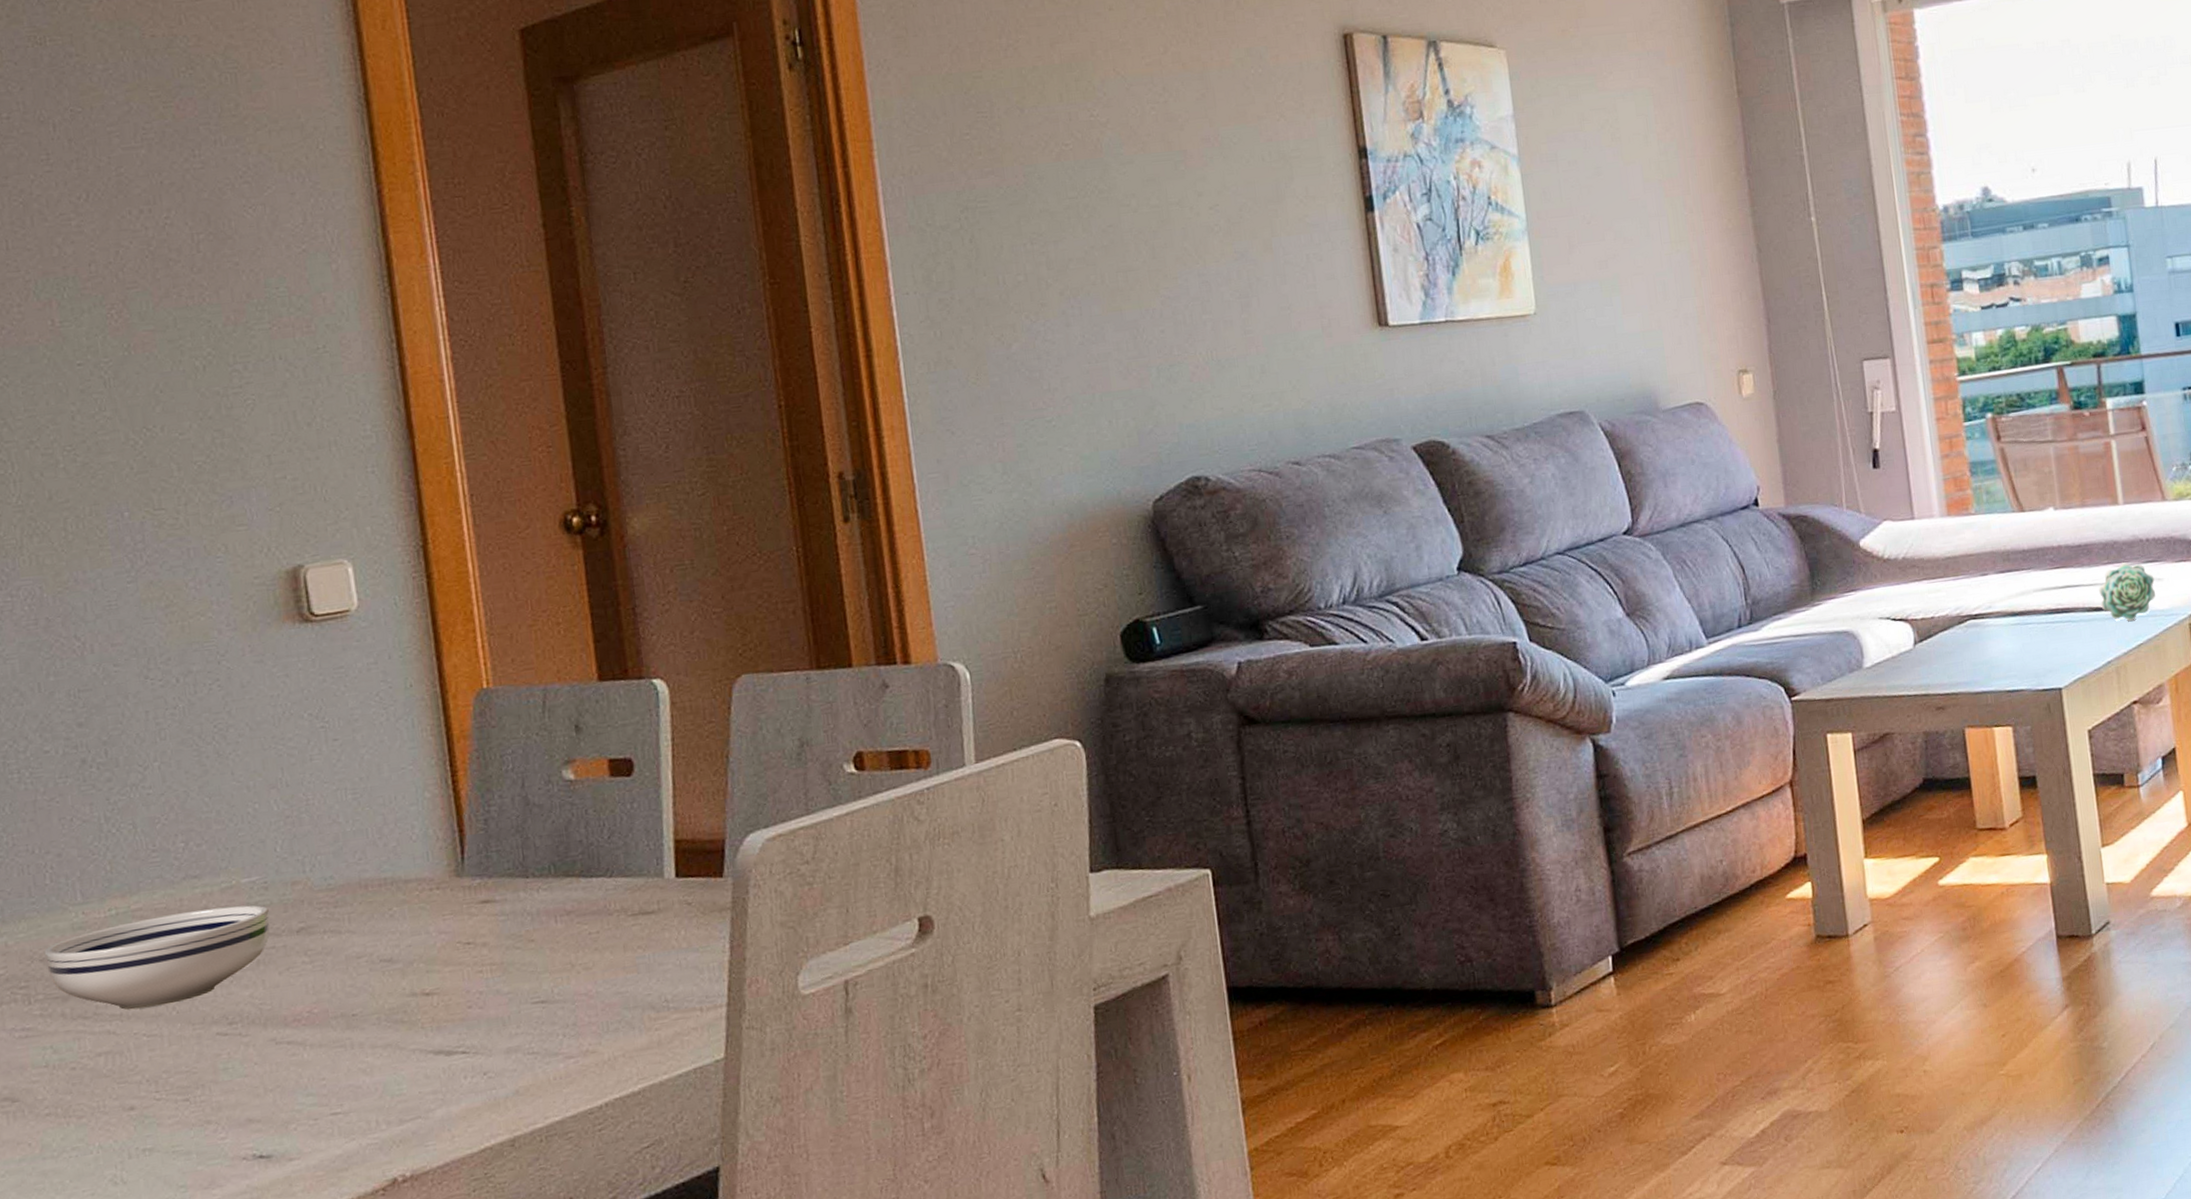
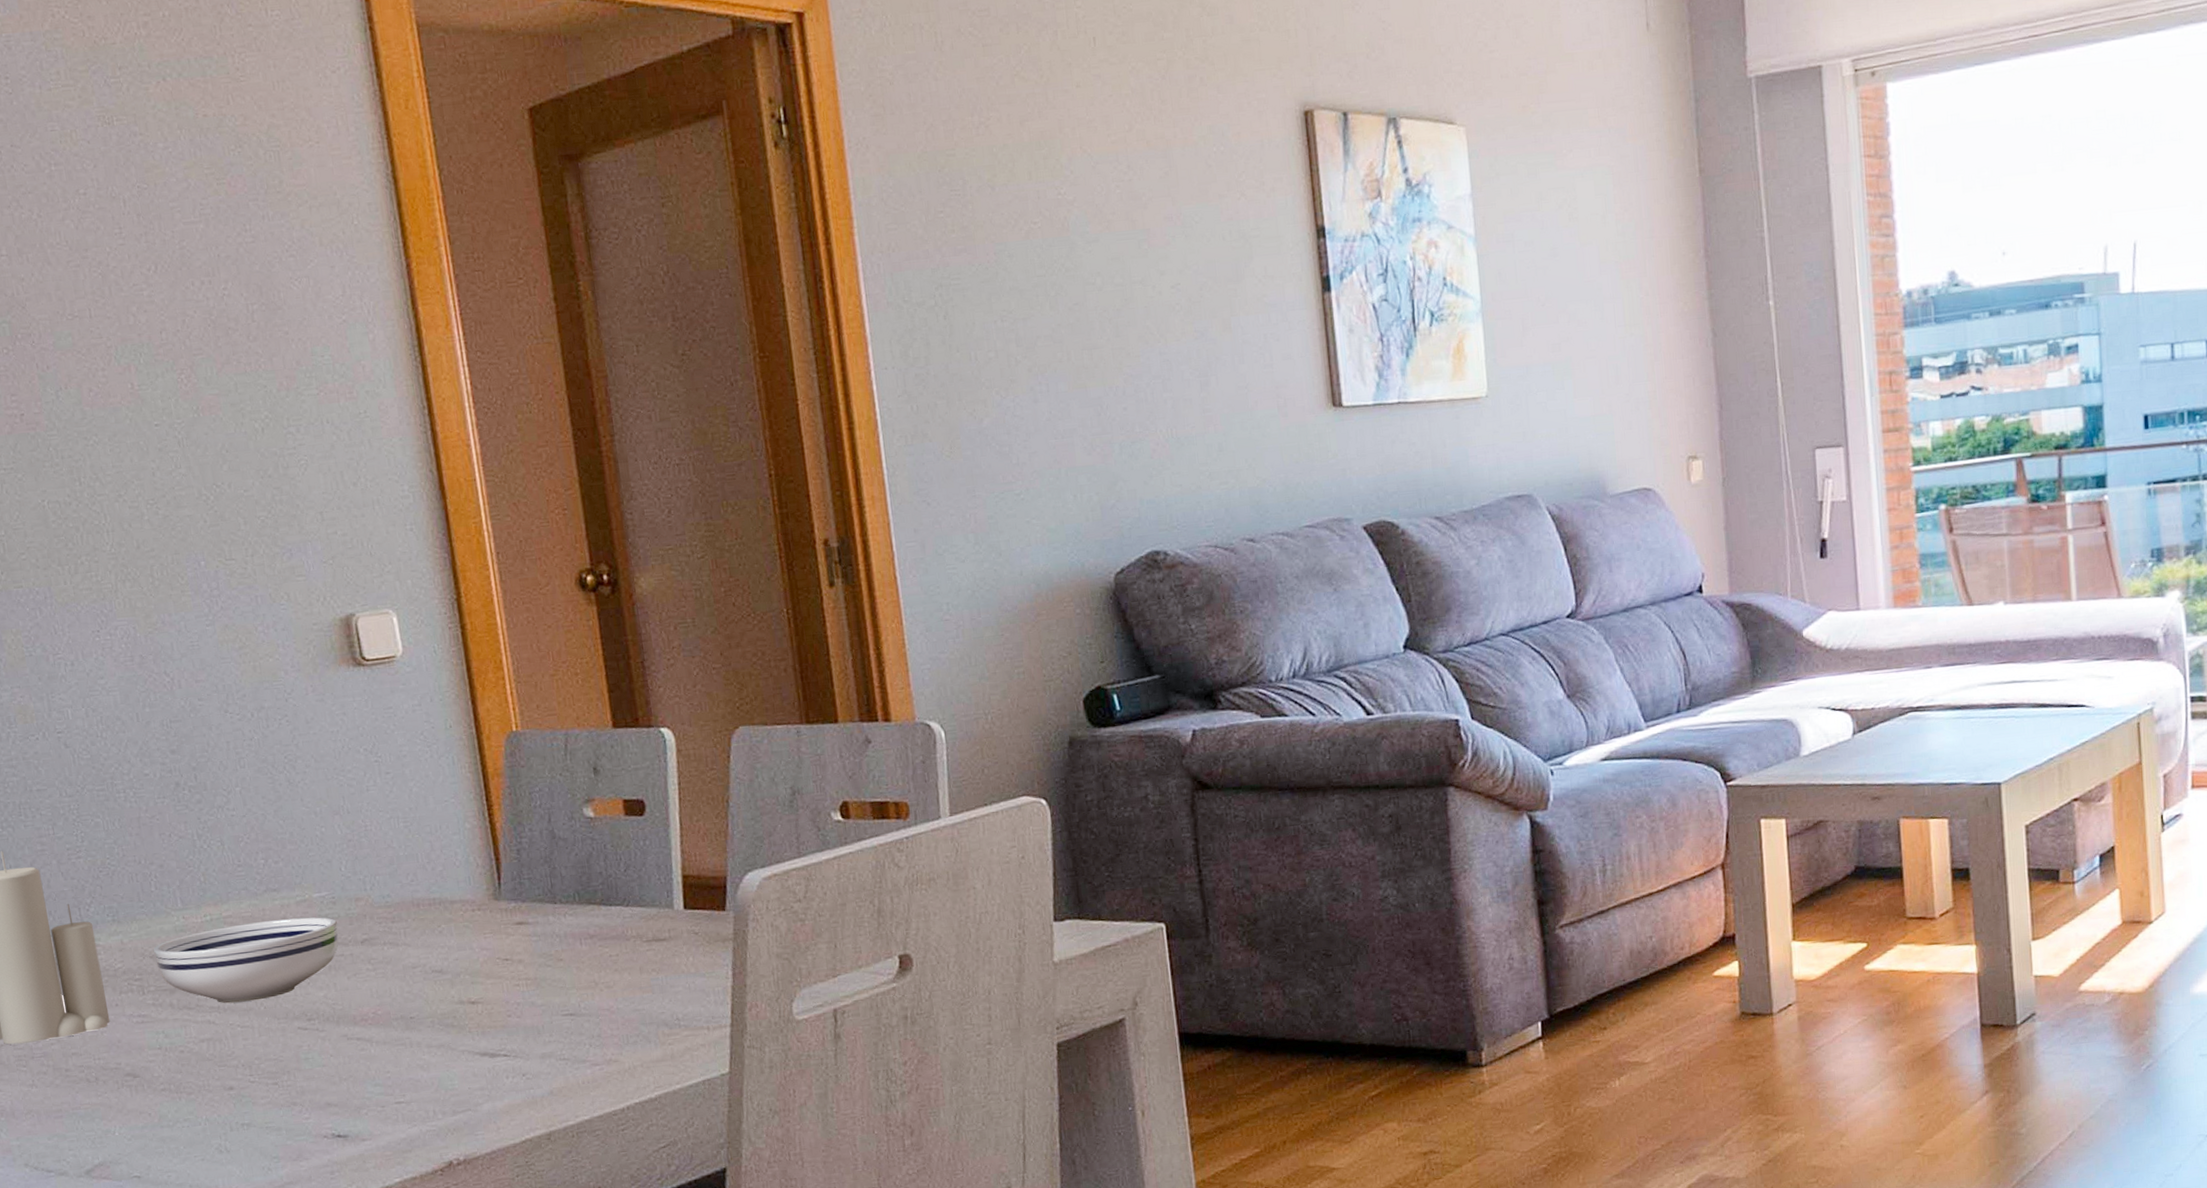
succulent plant: present [2099,562,2155,621] -> none [2045,659,2104,718]

